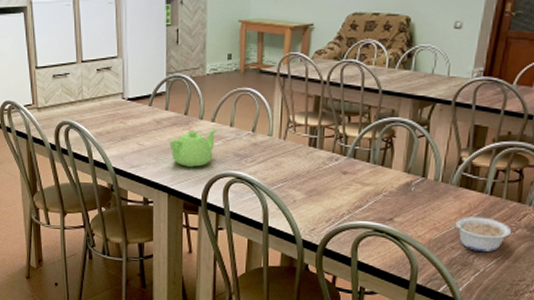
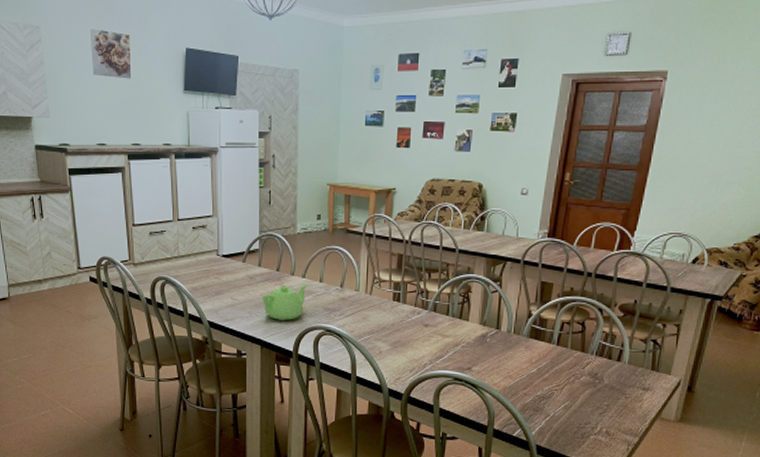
legume: present [449,216,512,252] -> none [521,365,577,398]

